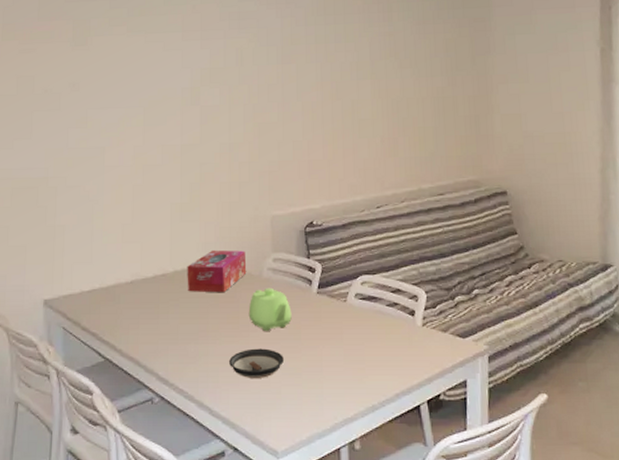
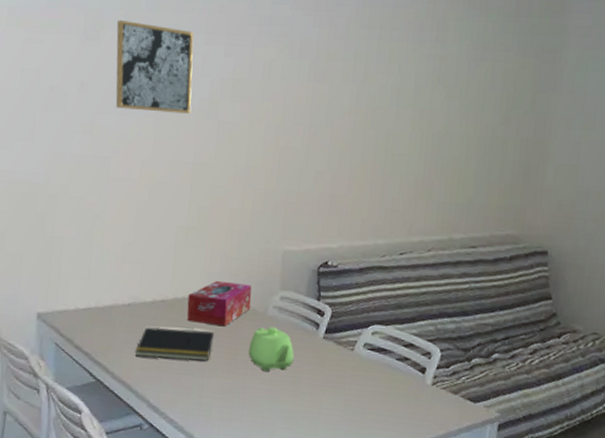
wall art: none [103,26,175,103] -> present [115,19,194,114]
notepad: none [140,298,215,331] -> present [135,327,215,361]
saucer: present [229,348,285,378] -> none [223,387,282,418]

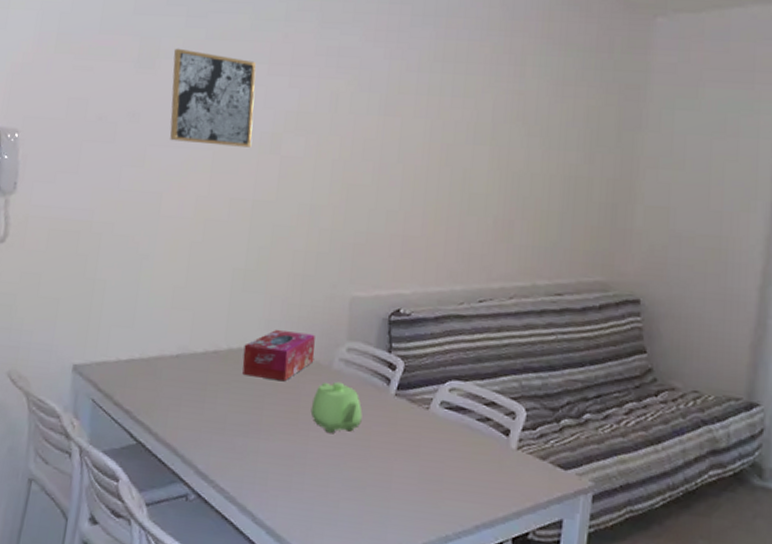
notepad: present [135,327,215,361] -> none [182,381,273,421]

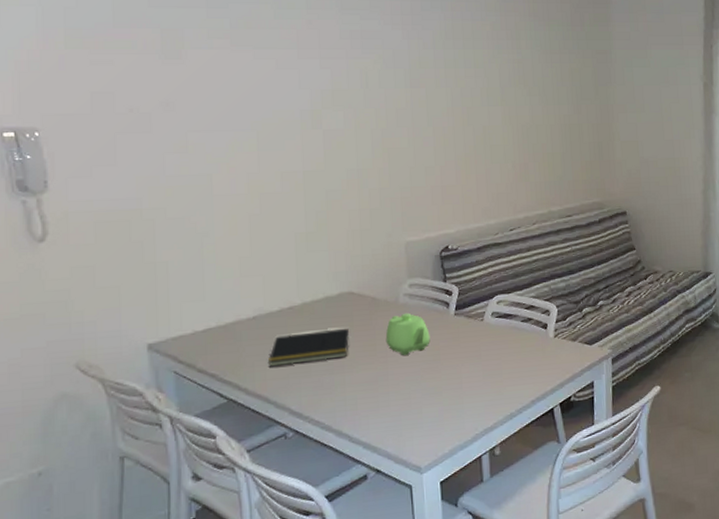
wall art: present [170,48,256,148] -> none [200,38,294,126]
notepad: none [182,381,273,421] -> present [267,329,350,367]
tissue box: present [242,329,315,382] -> none [317,278,382,323]

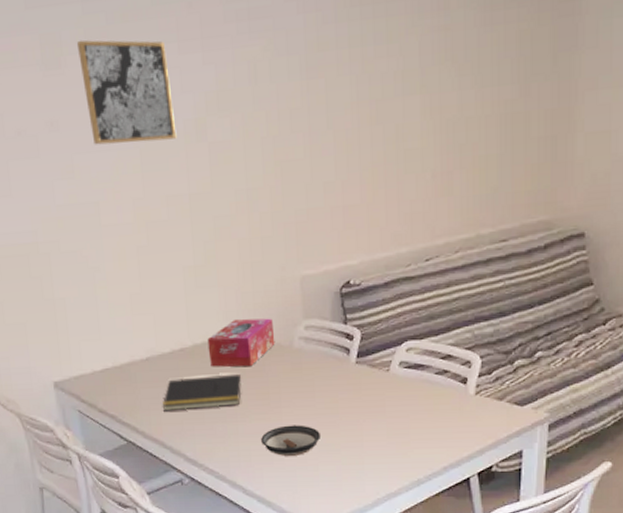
wall art: none [200,38,294,126] -> present [77,40,177,145]
tissue box: none [317,278,382,323] -> present [207,318,275,367]
saucer: none [368,372,425,402] -> present [261,425,322,456]
teapot: present [385,313,430,355] -> none [279,359,328,406]

